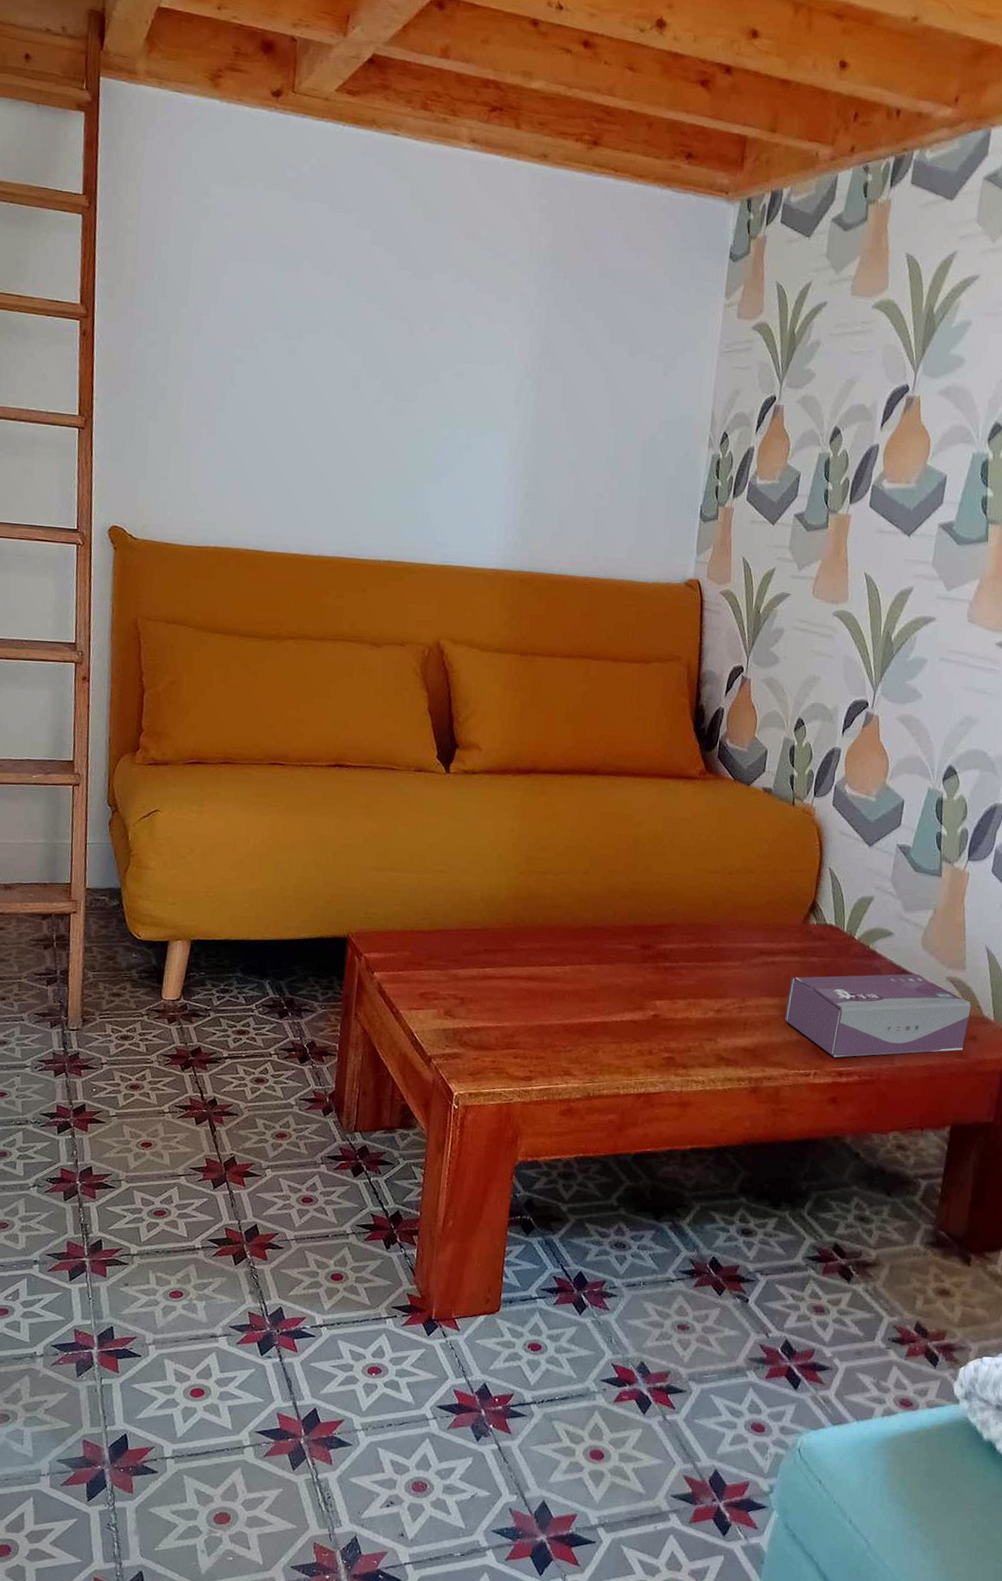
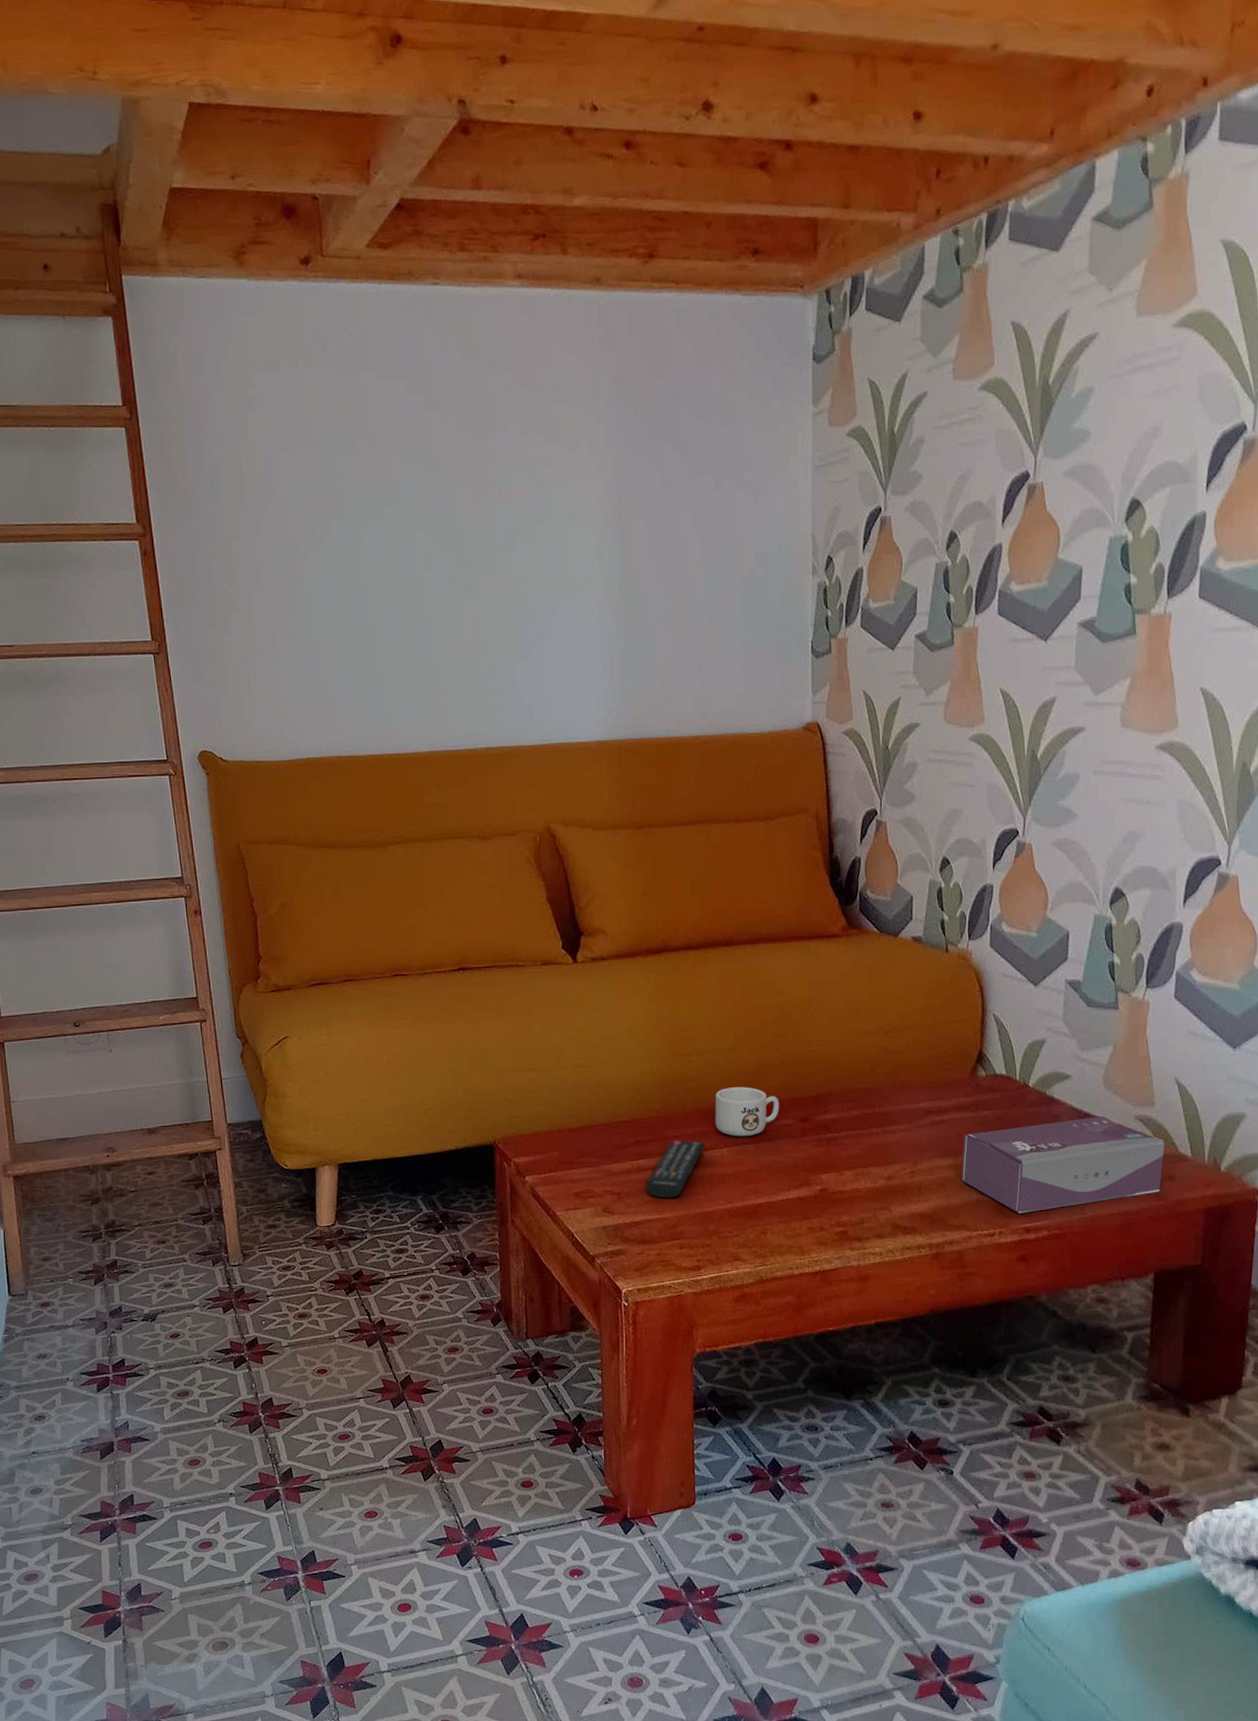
remote control: none [489,953,550,1009] -> present [646,1140,706,1199]
mug: none [562,908,625,957] -> present [715,1086,780,1137]

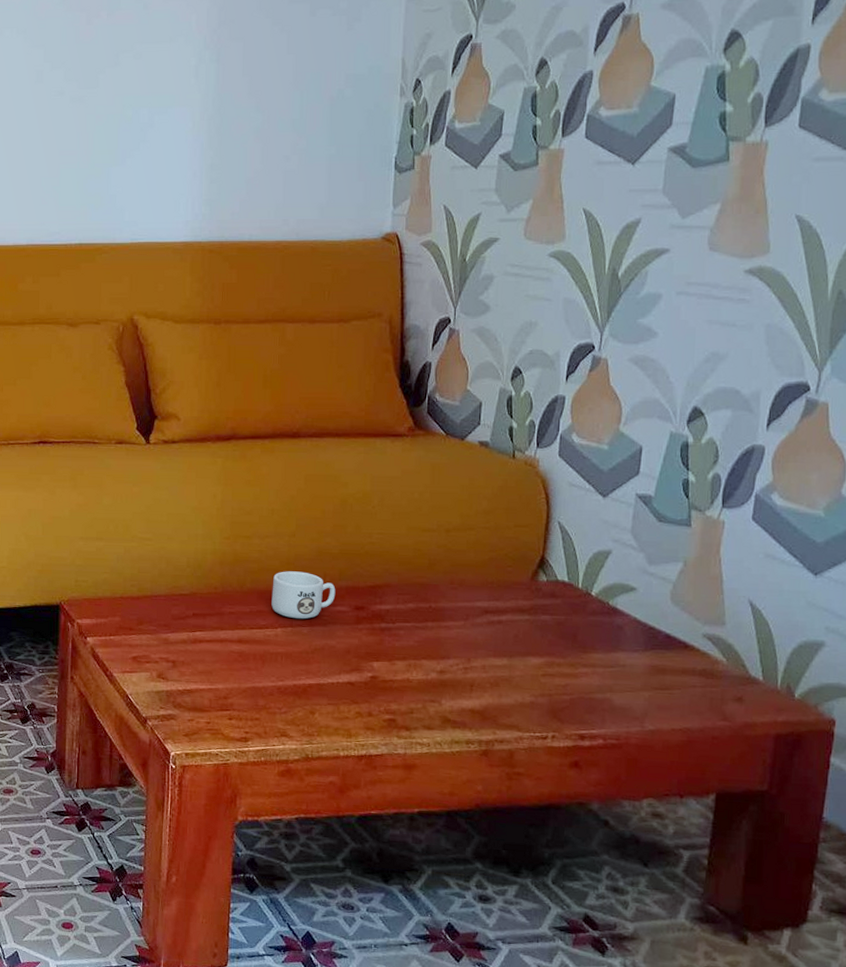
remote control: present [646,1140,706,1199] -> none [200,616,261,671]
tissue box: present [961,1116,1164,1213] -> none [516,631,734,720]

